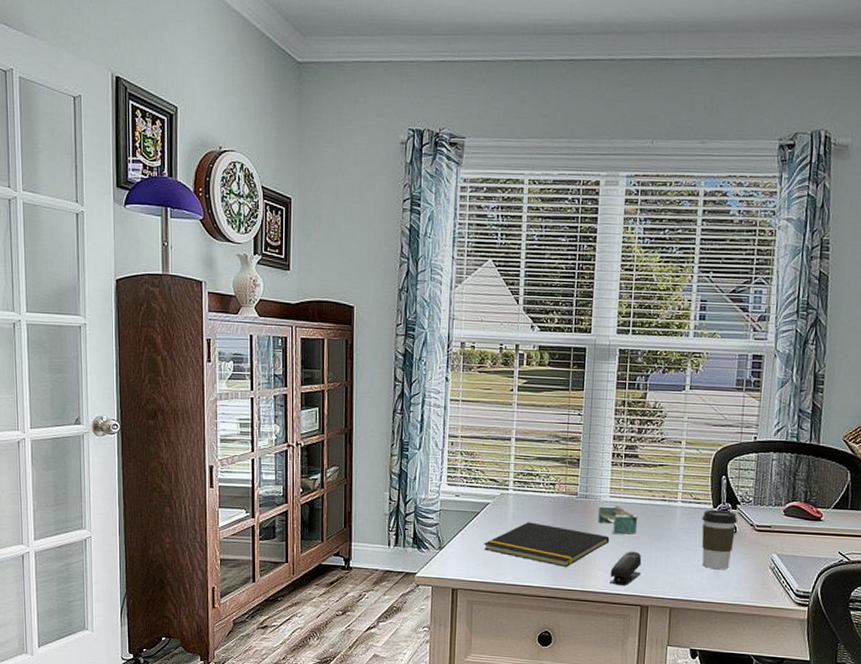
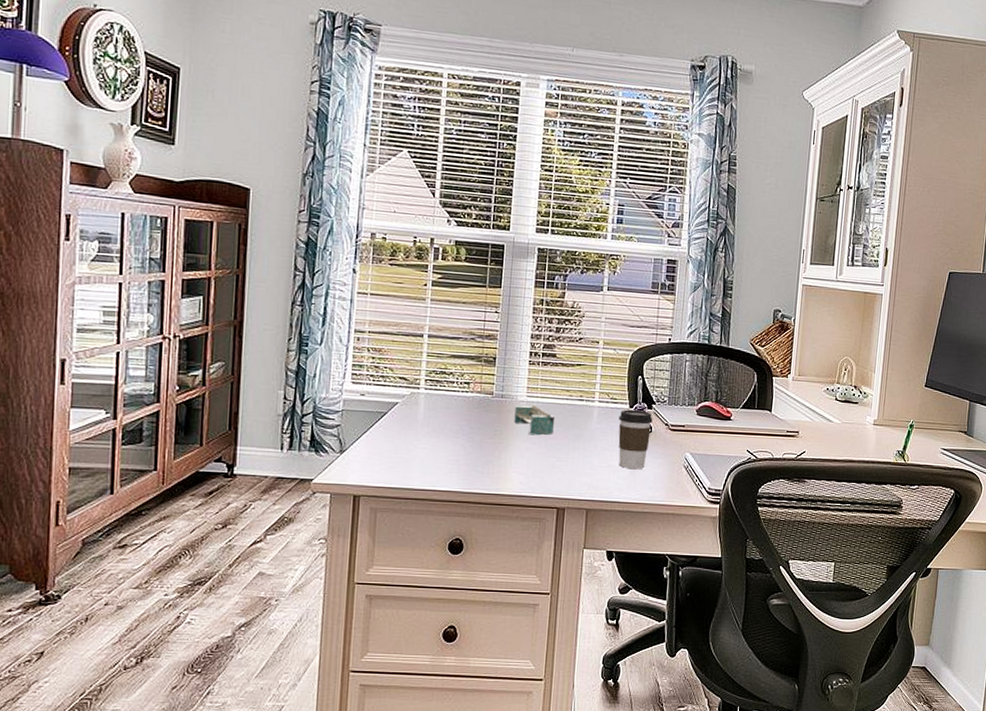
notepad: present [483,522,610,567] -> none [390,423,526,470]
stapler: present [609,551,642,586] -> none [525,452,559,488]

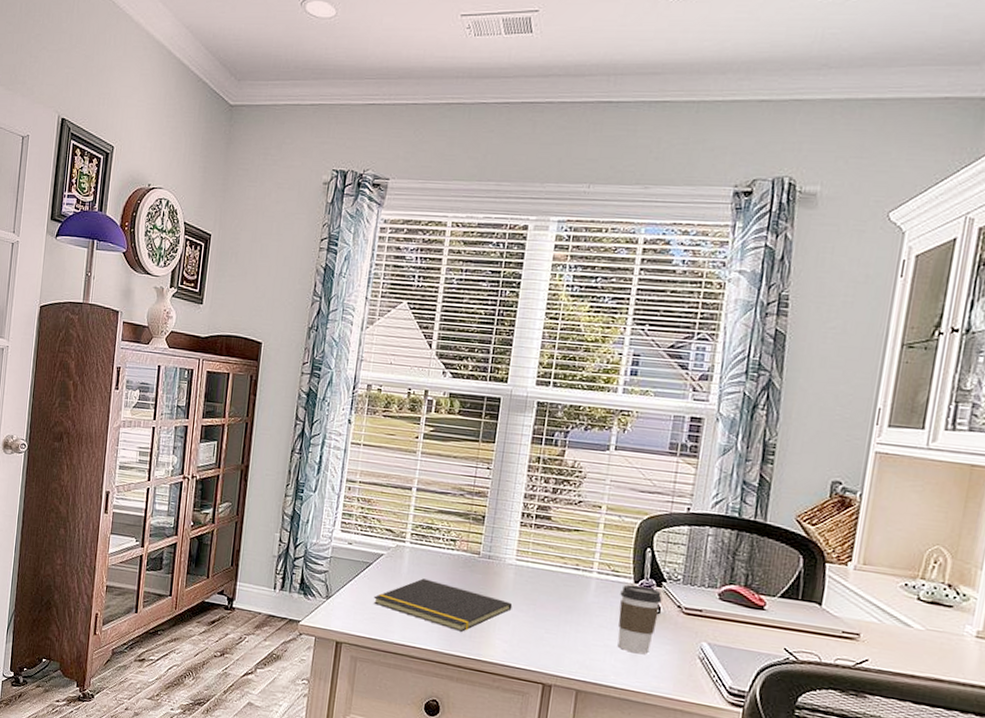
notepad: none [390,423,526,470] -> present [373,578,513,632]
shelf: present [514,404,556,436] -> none [501,569,547,604]

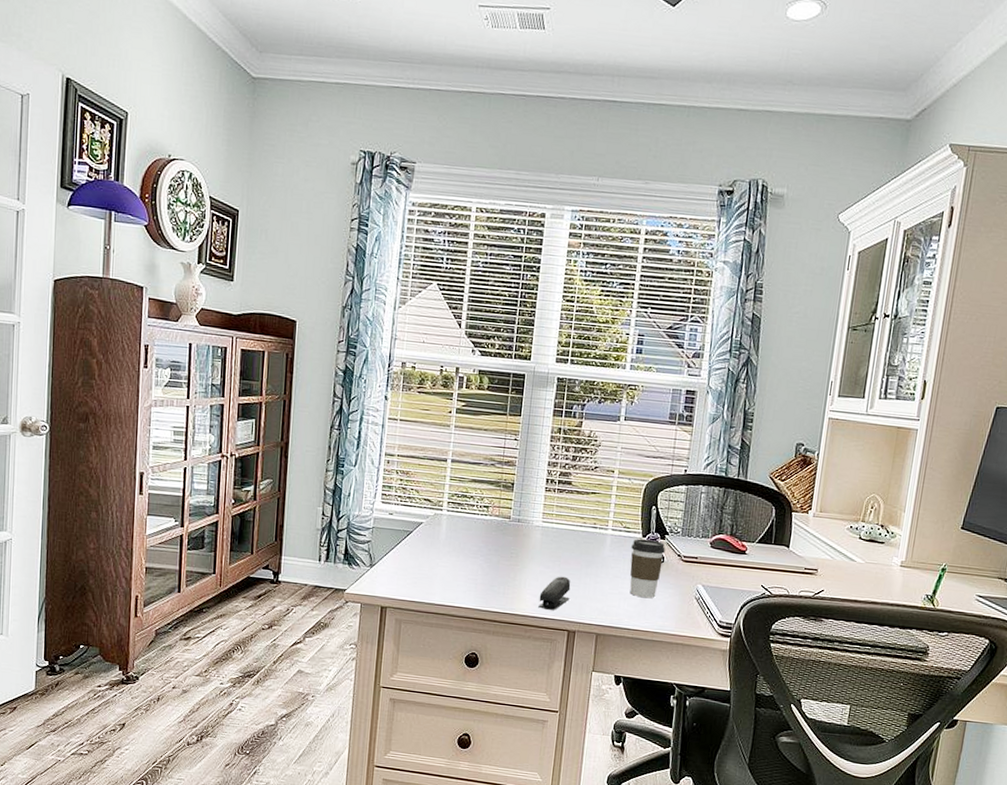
notepad: present [373,578,513,632] -> none [415,543,540,590]
stapler: none [509,621,548,660] -> present [538,576,571,610]

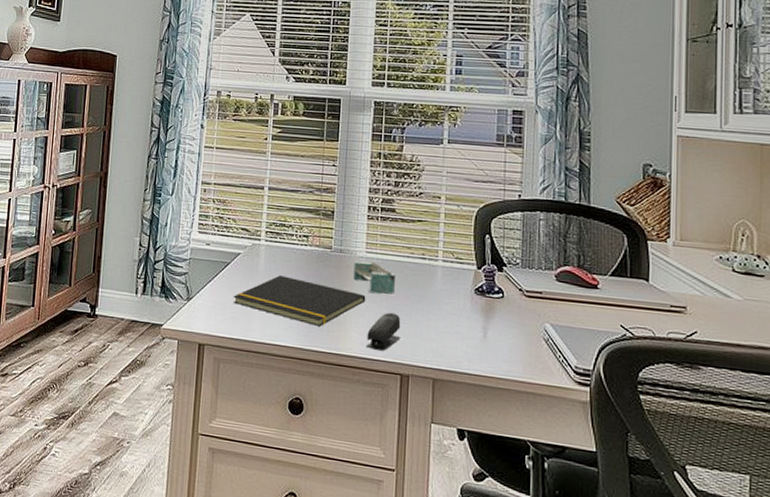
notepad: none [415,543,540,590] -> present [233,275,366,327]
shelf: none [529,529,569,561] -> present [353,261,396,295]
coffee cup: present [630,538,666,598] -> none [465,270,504,339]

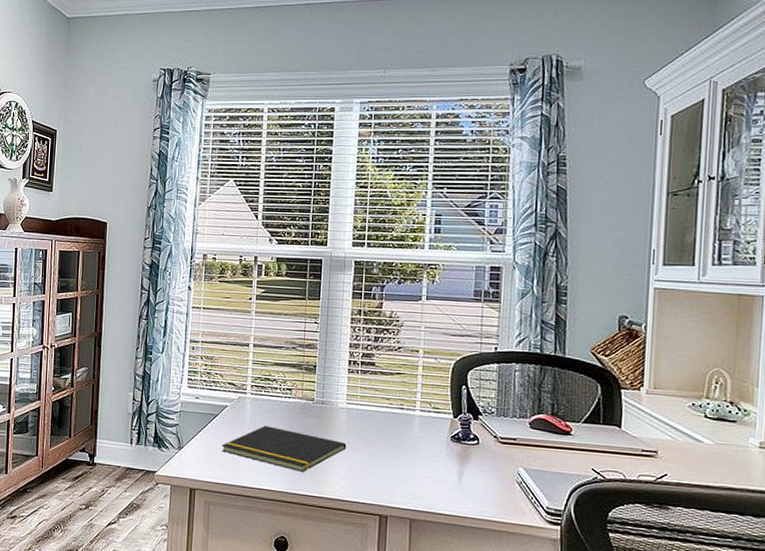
shelf: present [353,261,396,295] -> none [335,411,376,443]
stapler: present [366,312,401,351] -> none [347,458,380,494]

